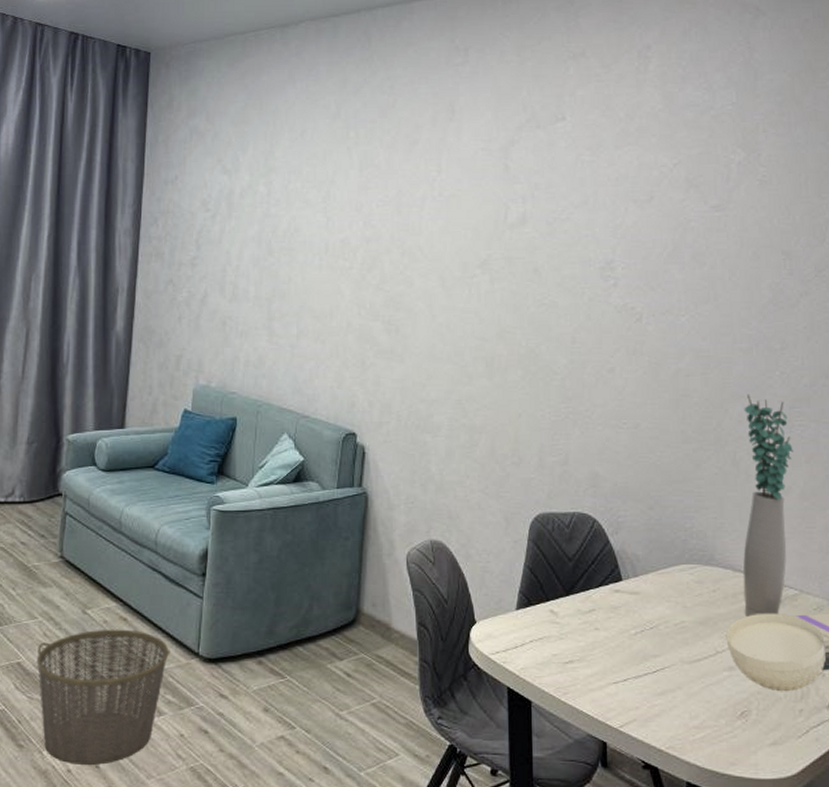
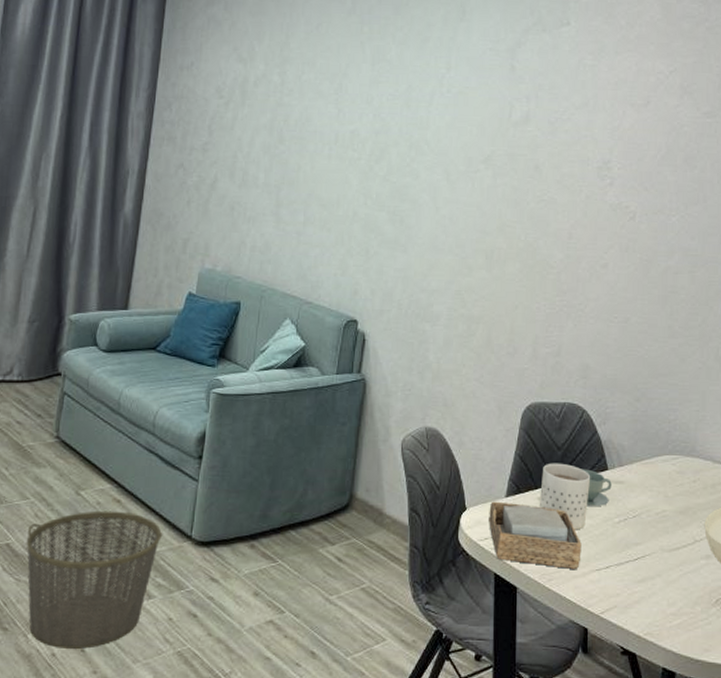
napkin holder: none [499,614,597,683] -> present [489,501,582,570]
mug: none [551,574,605,643] -> present [539,463,591,530]
teacup: none [595,580,627,617] -> present [582,469,612,506]

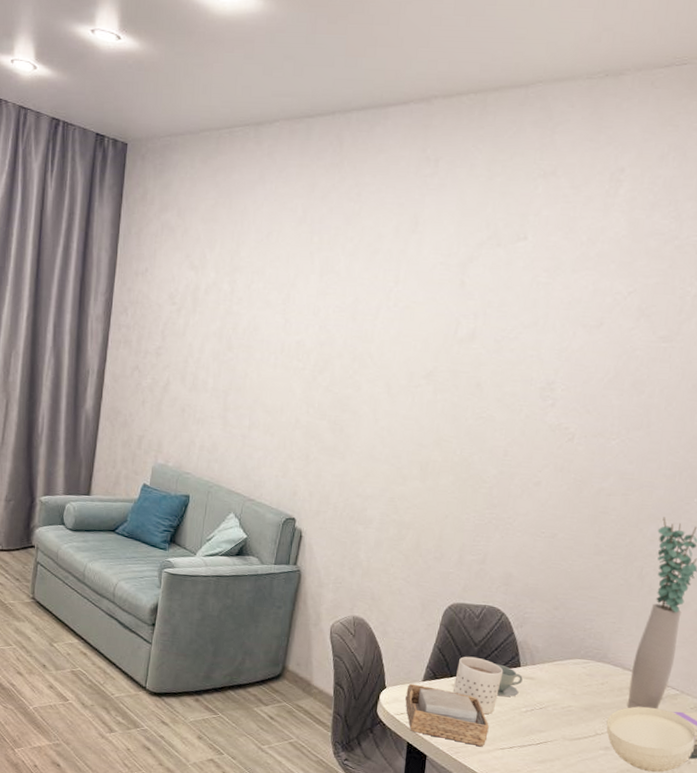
basket: present [26,510,163,649] -> none [11,660,122,764]

